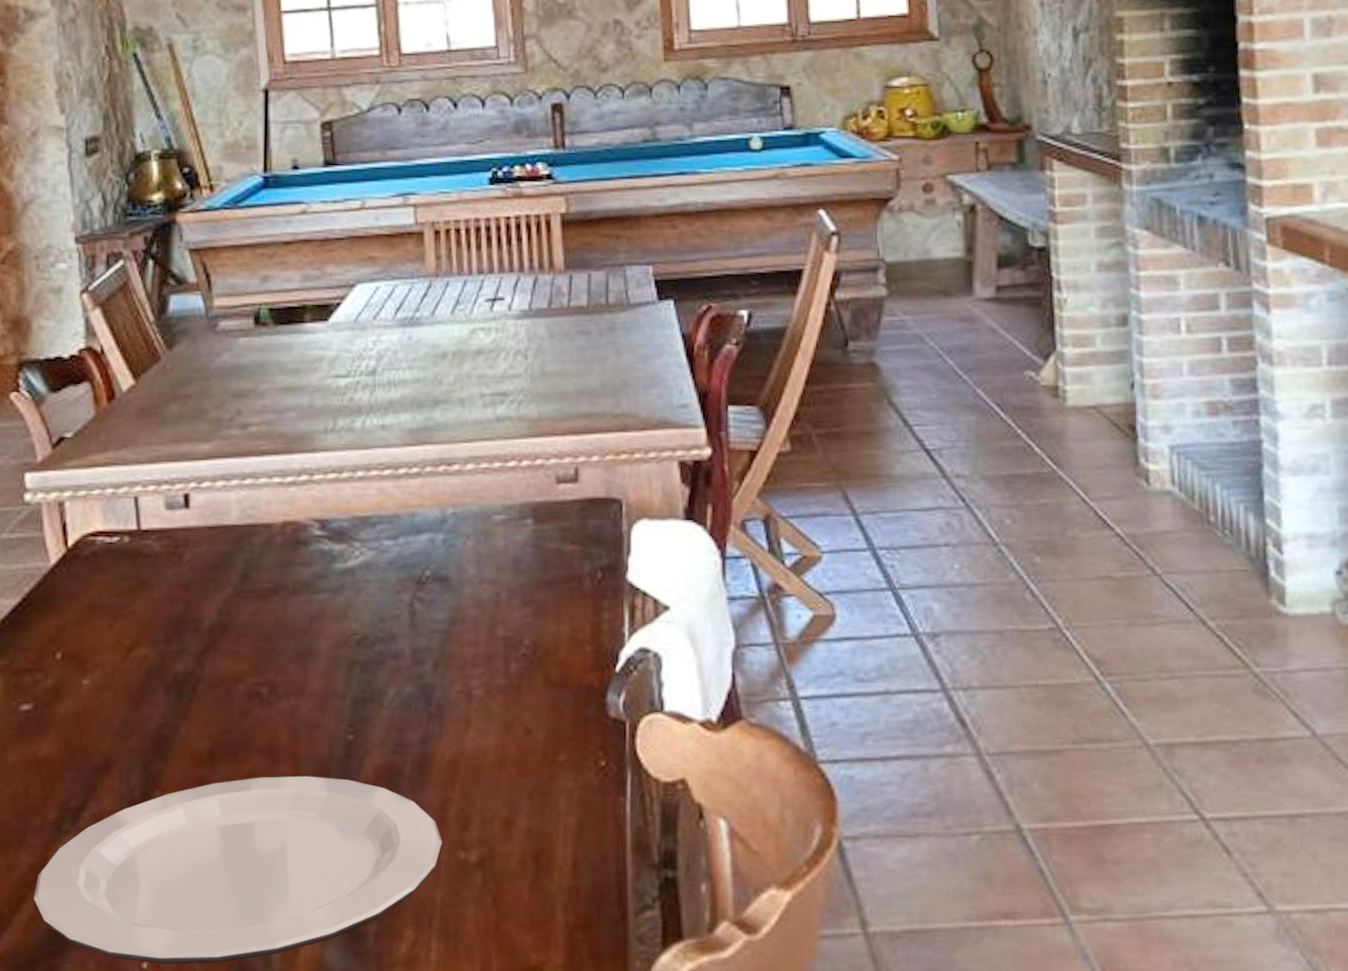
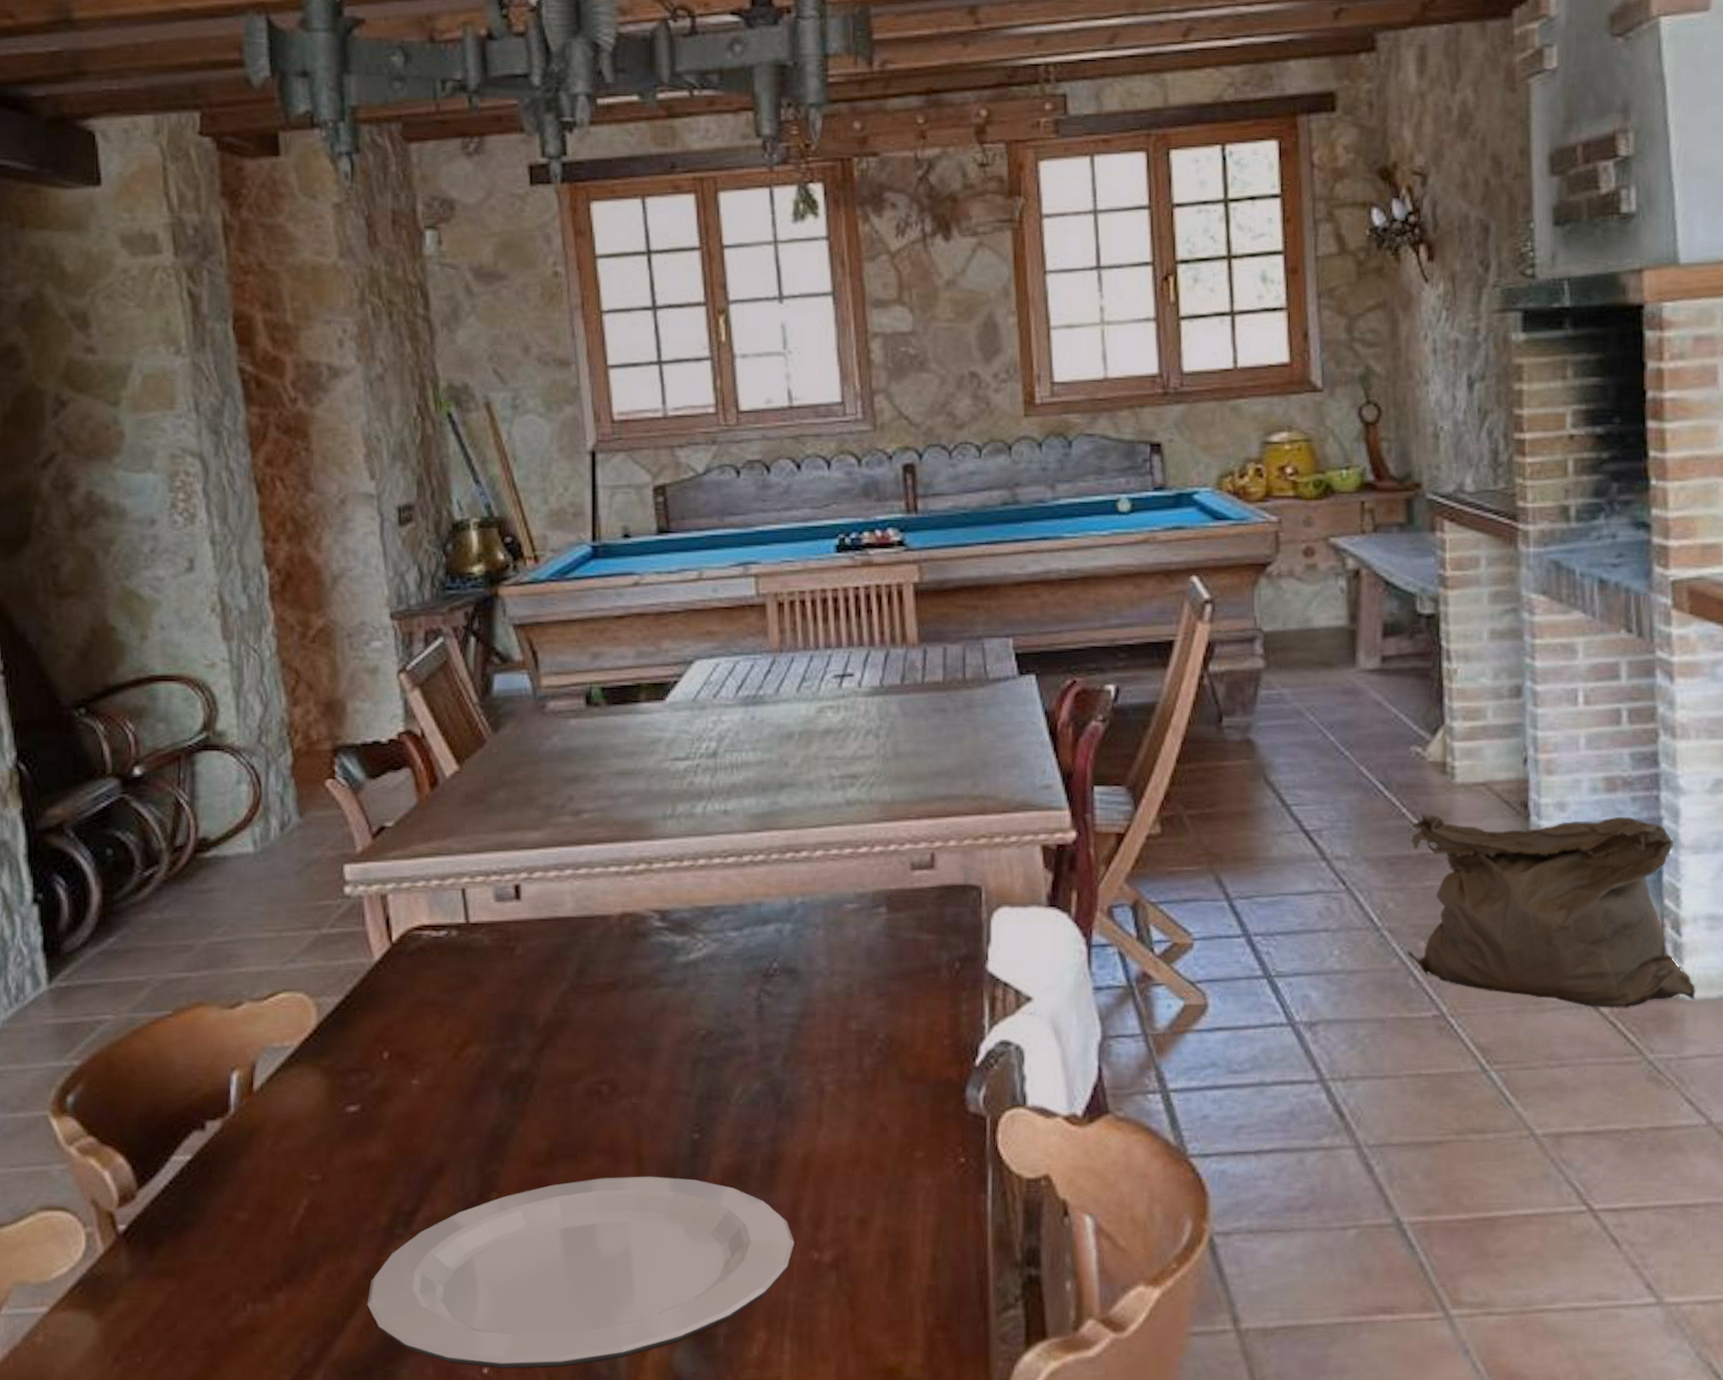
bag: none [1024,435,1298,623] -> present [1408,814,1696,1008]

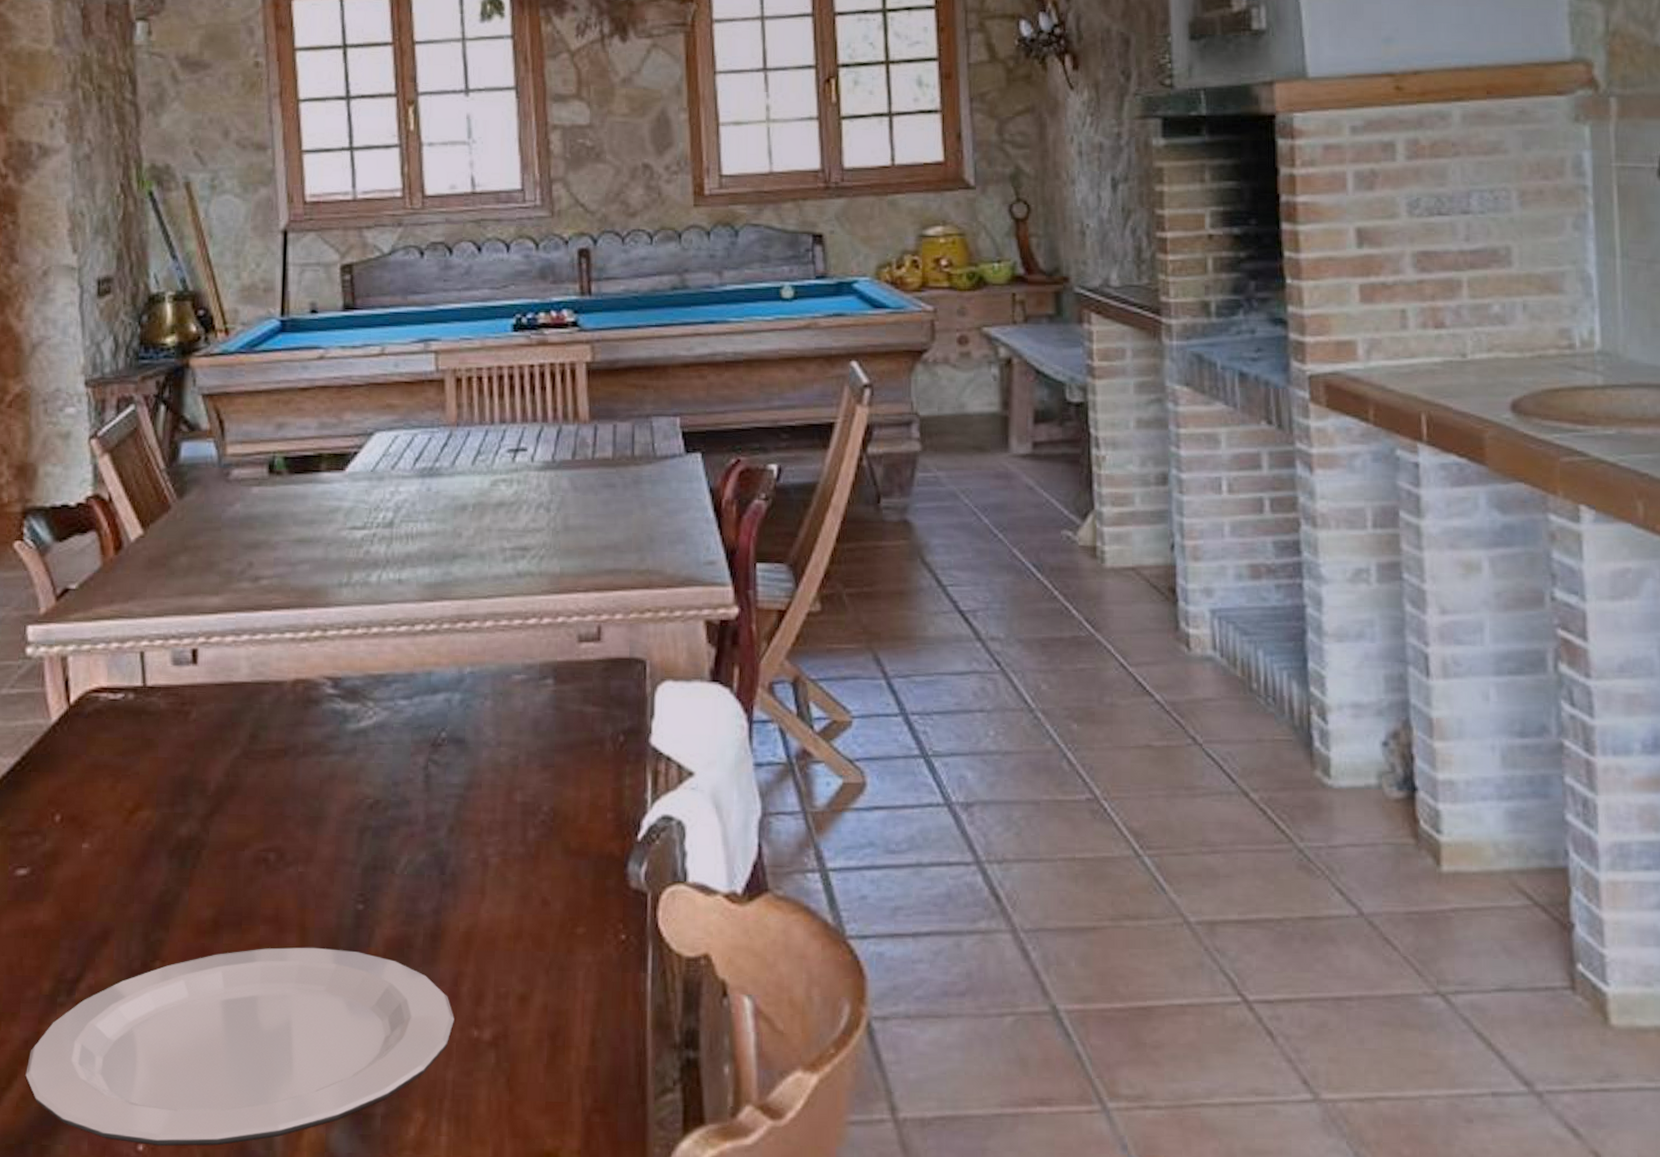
bag: present [1408,814,1696,1008] -> none [1061,597,1343,795]

